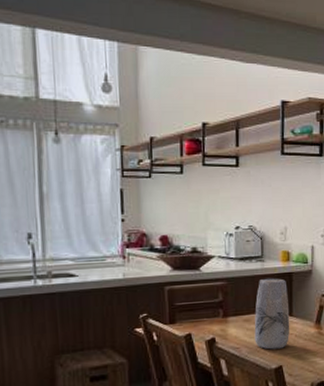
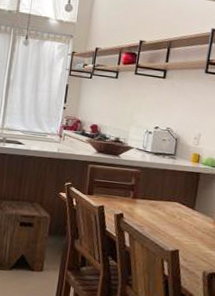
vase: present [254,277,290,350] -> none [157,173,194,235]

